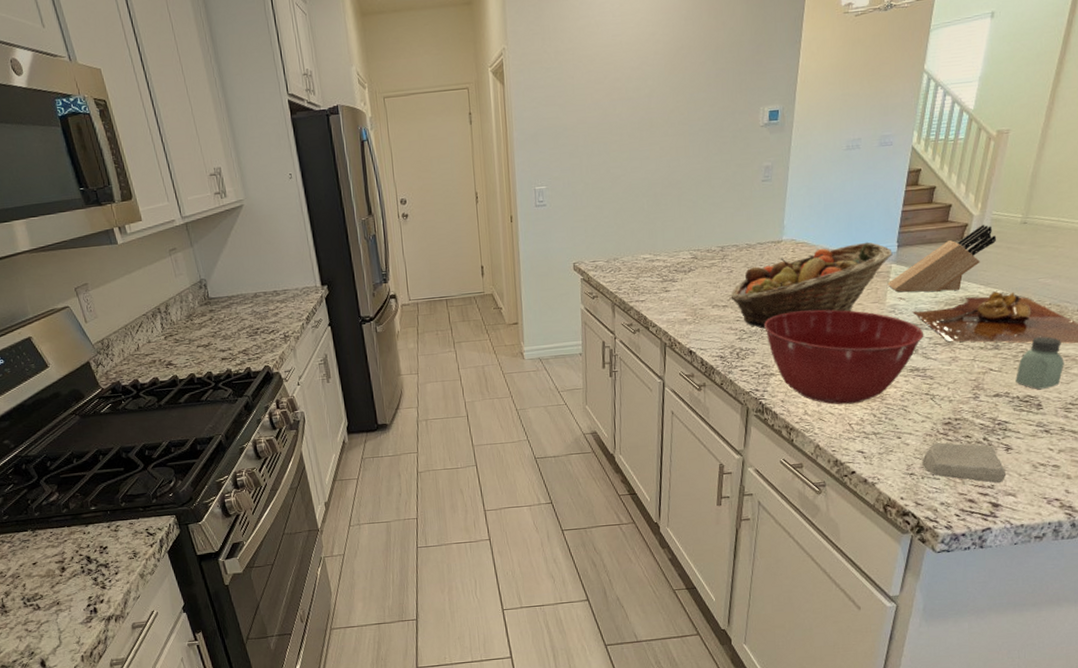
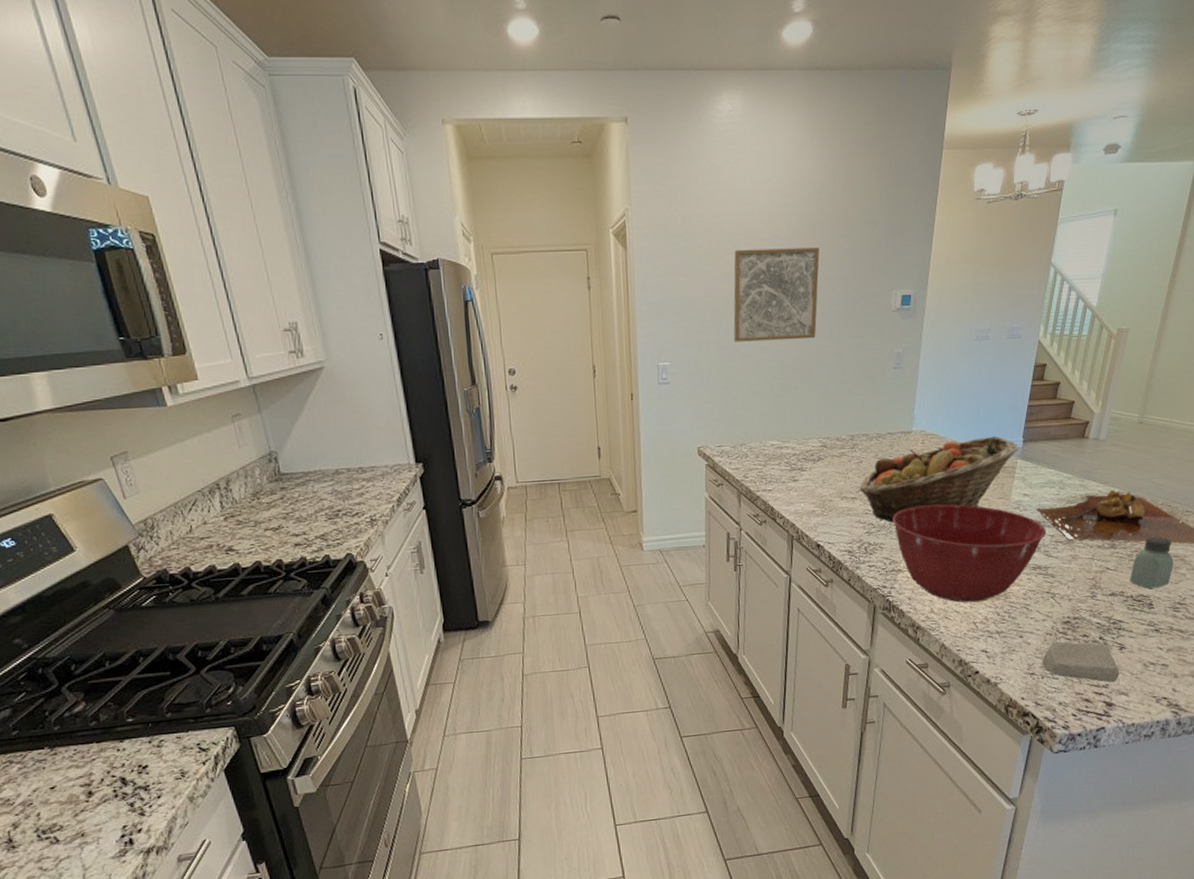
wall art: none [604,71,687,164] -> present [733,247,820,342]
knife block: present [887,224,996,292] -> none [1013,422,1114,489]

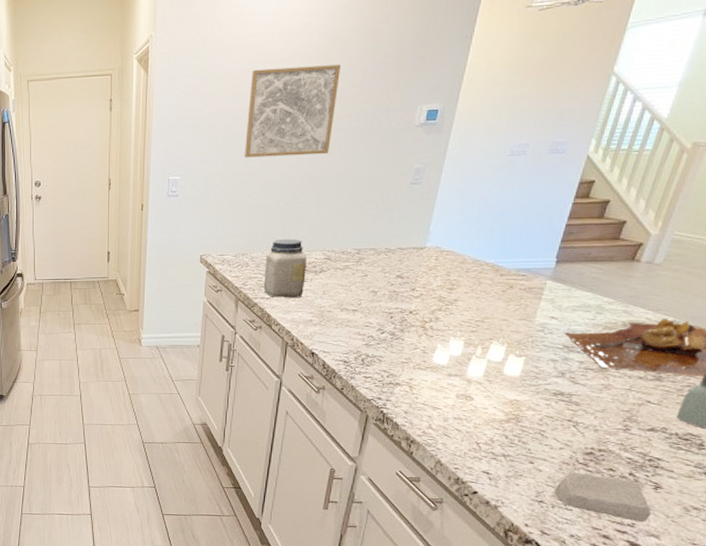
jar: none [764,426,805,489] -> present [263,238,307,297]
fruit basket: present [858,436,1018,523] -> none [360,255,549,337]
mixing bowl: present [893,504,1047,603] -> none [395,322,575,423]

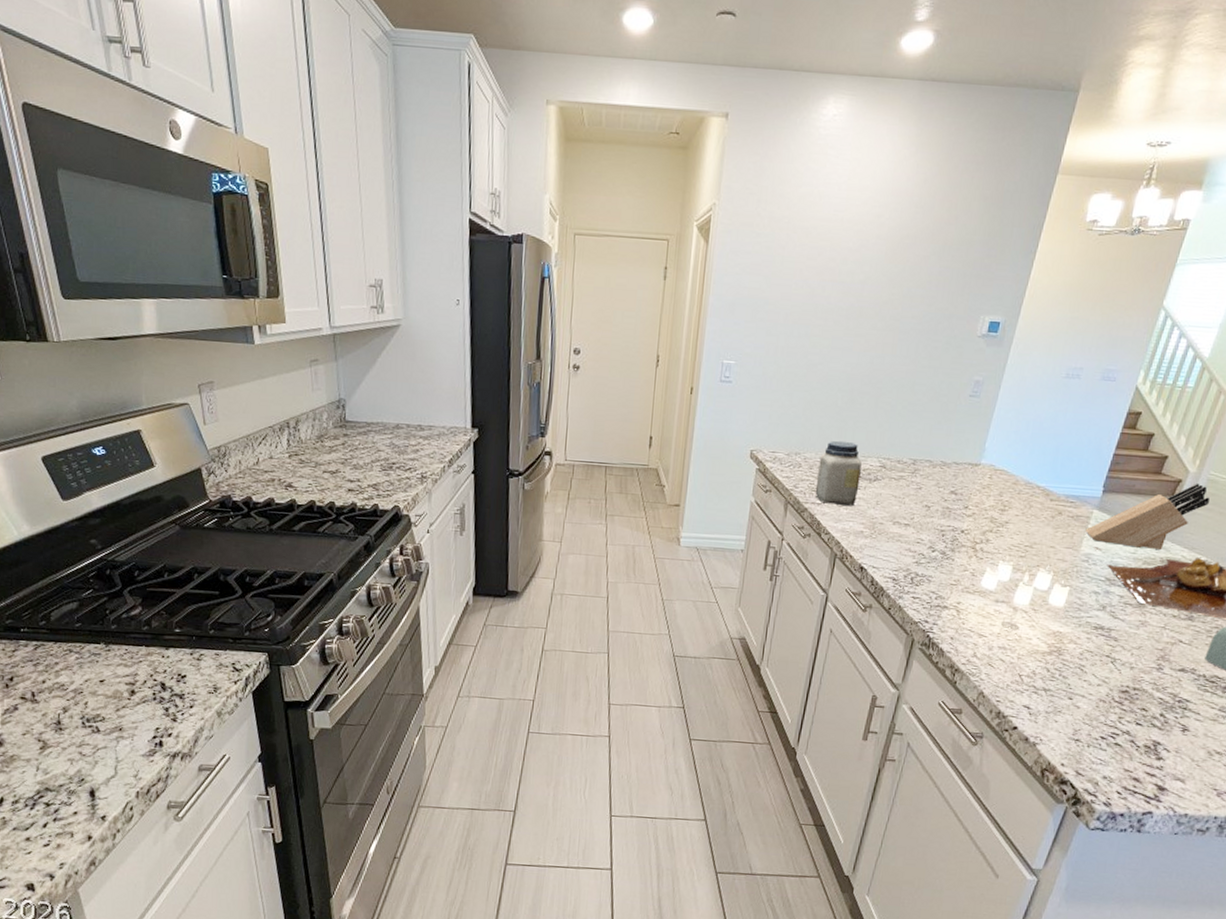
wall art: present [245,64,341,158] -> none [804,256,908,355]
knife block: none [539,244,675,314] -> present [1085,483,1210,550]
soap bar: present [554,471,652,523] -> none [1090,709,1179,766]

